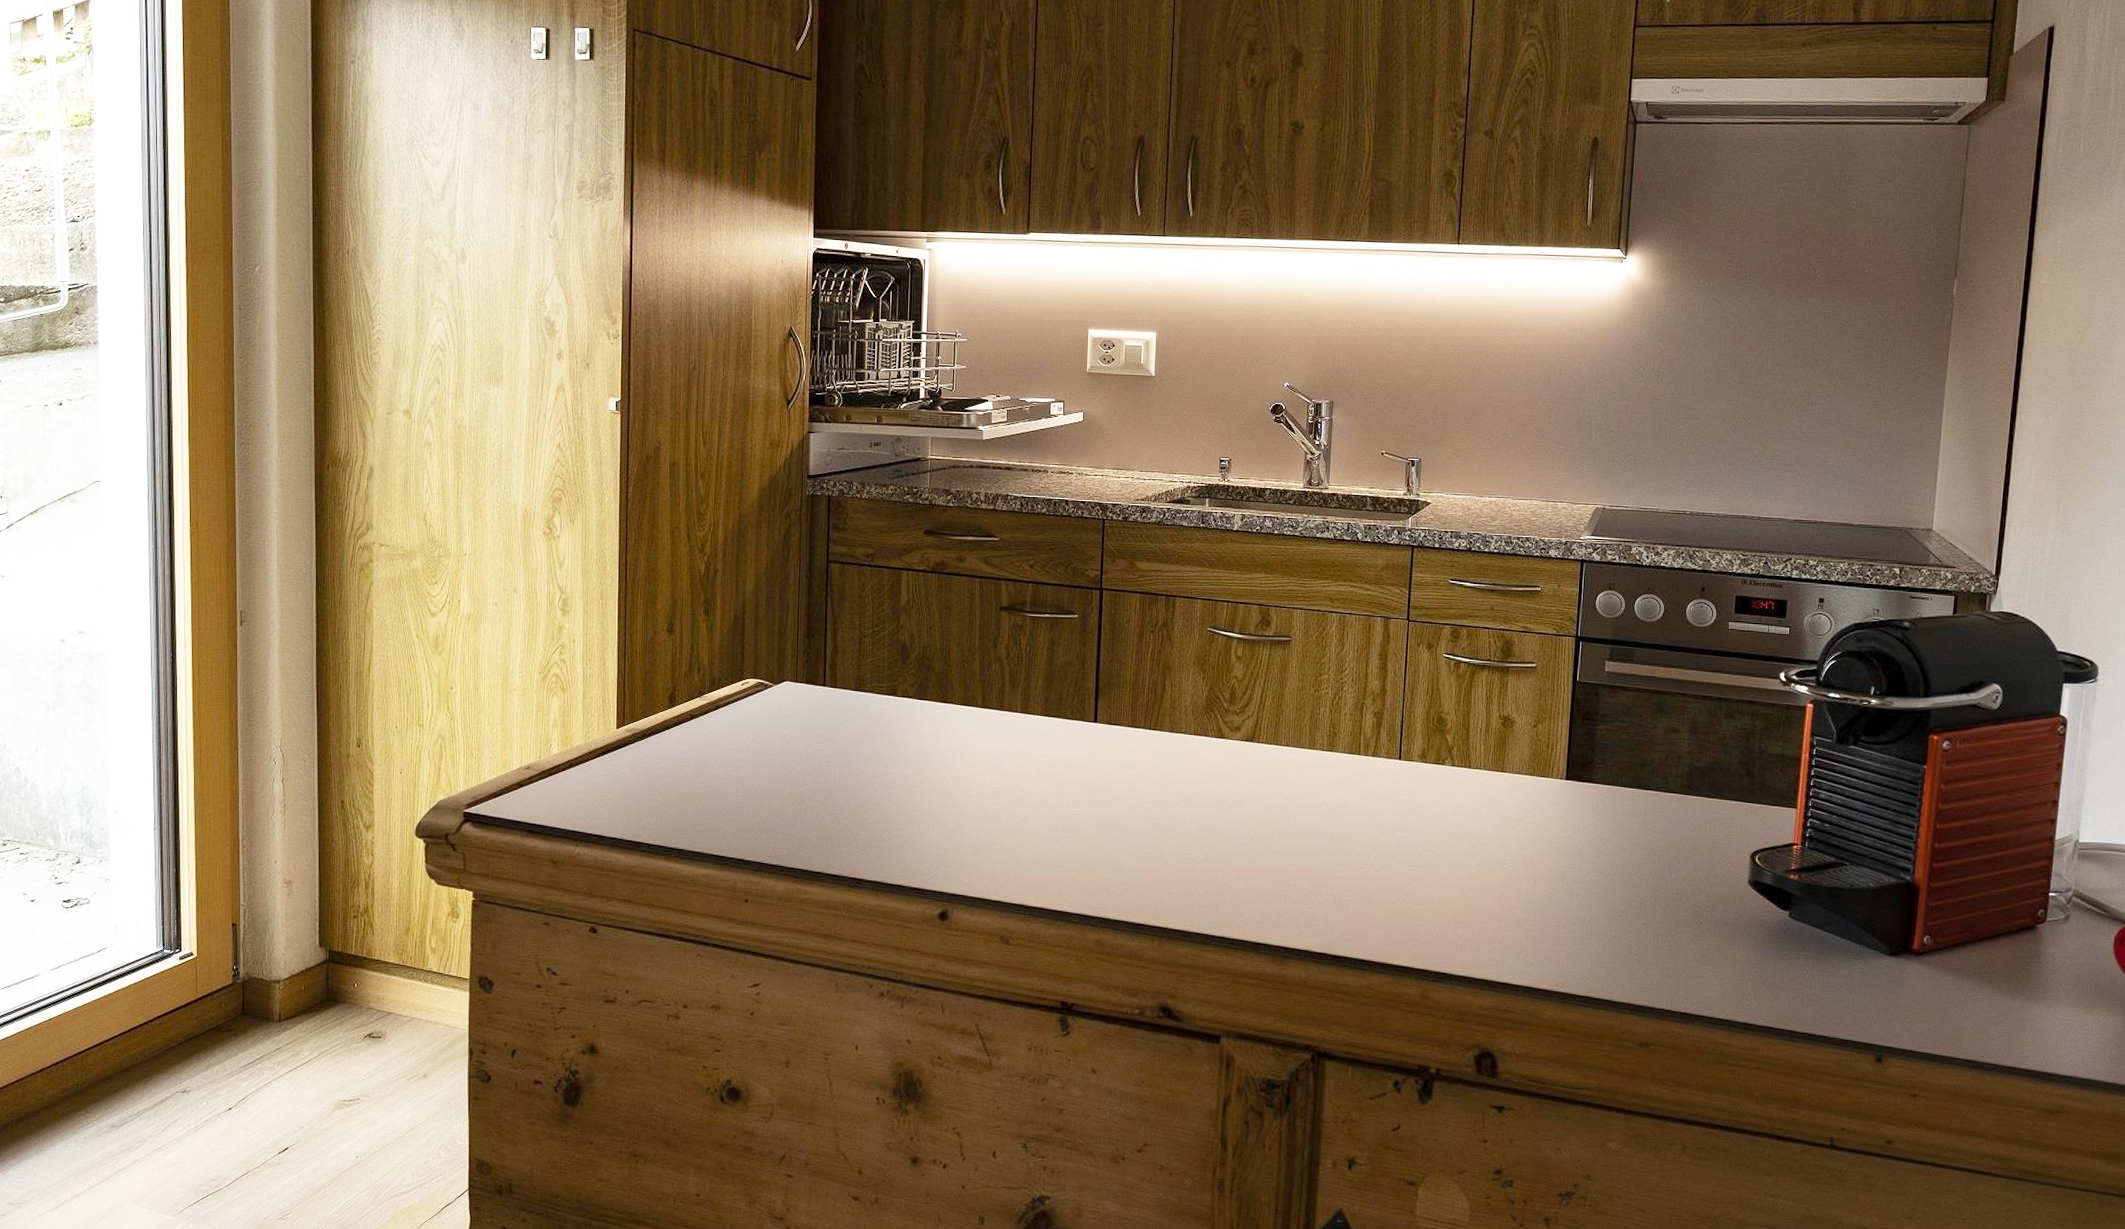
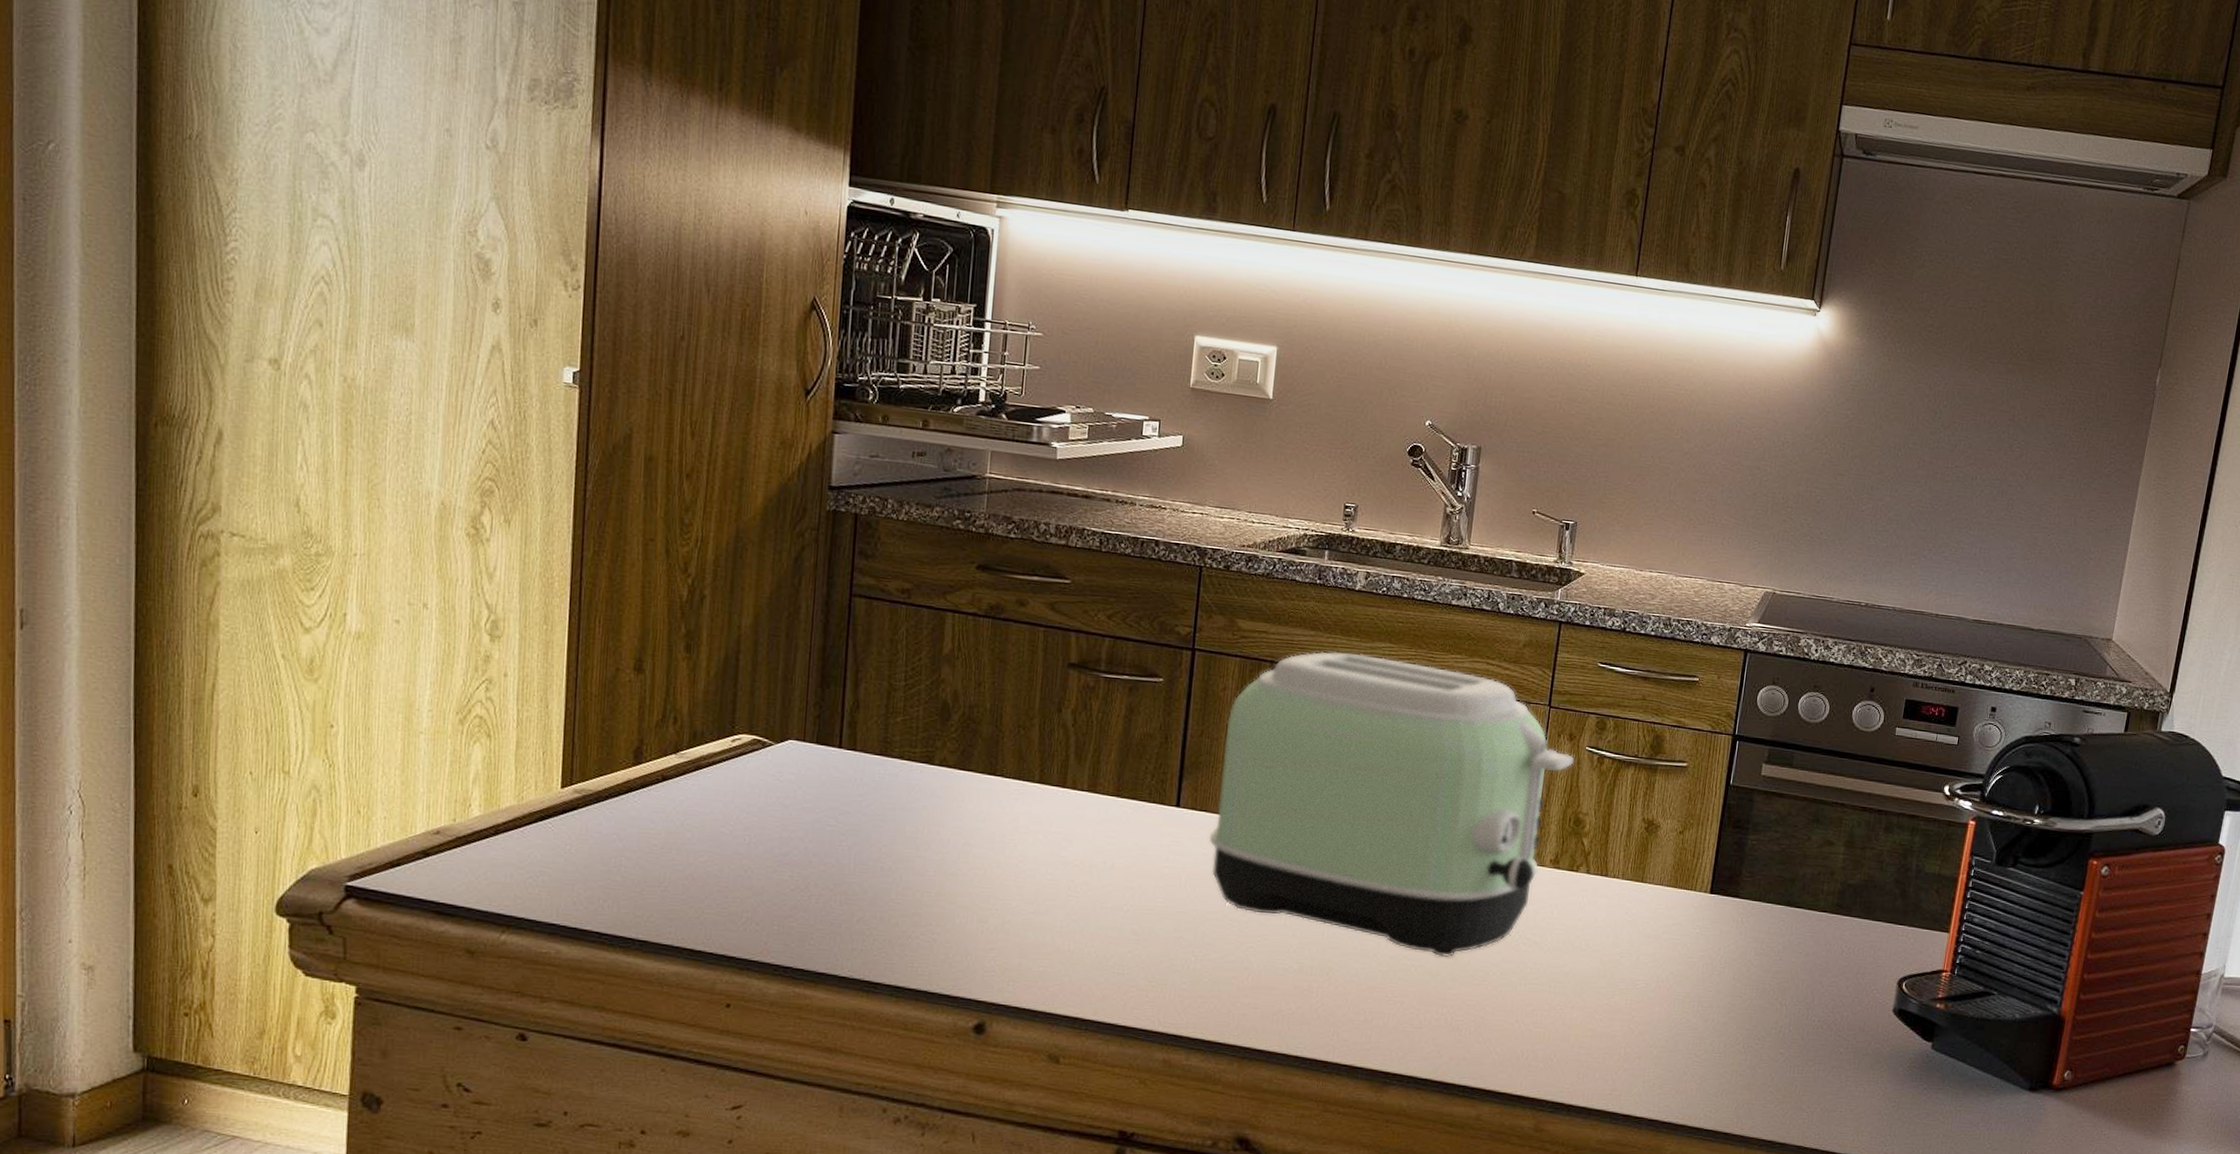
toaster: none [1122,583,1433,844] -> present [1208,651,1574,957]

